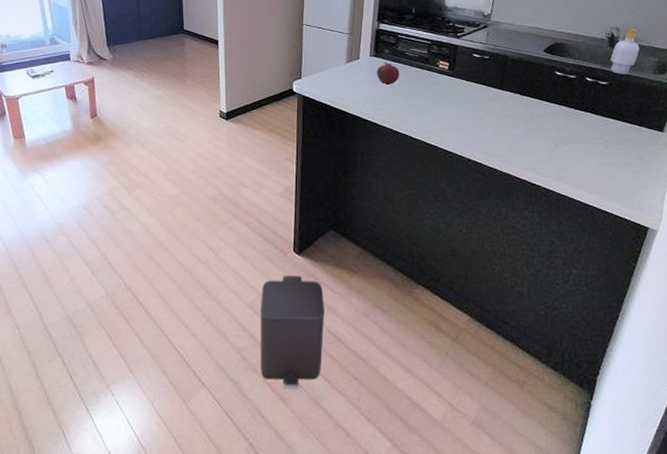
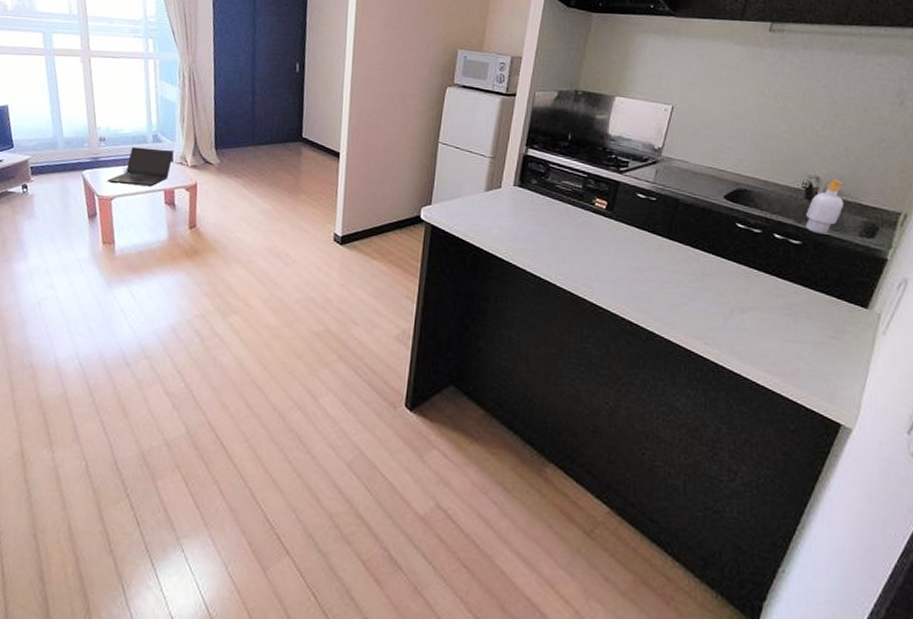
laptop: none [12,50,70,85] -> present [107,146,173,187]
pedal bin: present [260,275,325,389] -> none [354,434,437,571]
fruit: present [377,61,400,84] -> none [520,193,548,221]

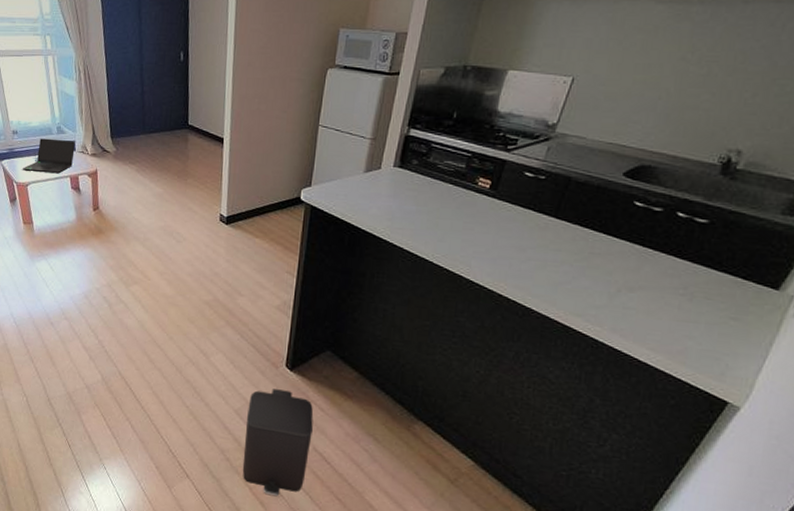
pedal bin: none [354,434,437,571] -> present [242,389,314,497]
soap bottle: present [805,179,845,235] -> none [716,152,773,213]

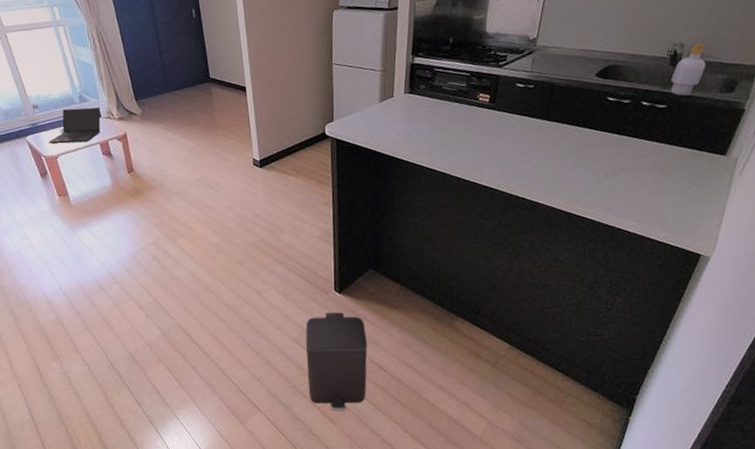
soap bottle: none [716,152,773,213] -> present [670,43,707,96]

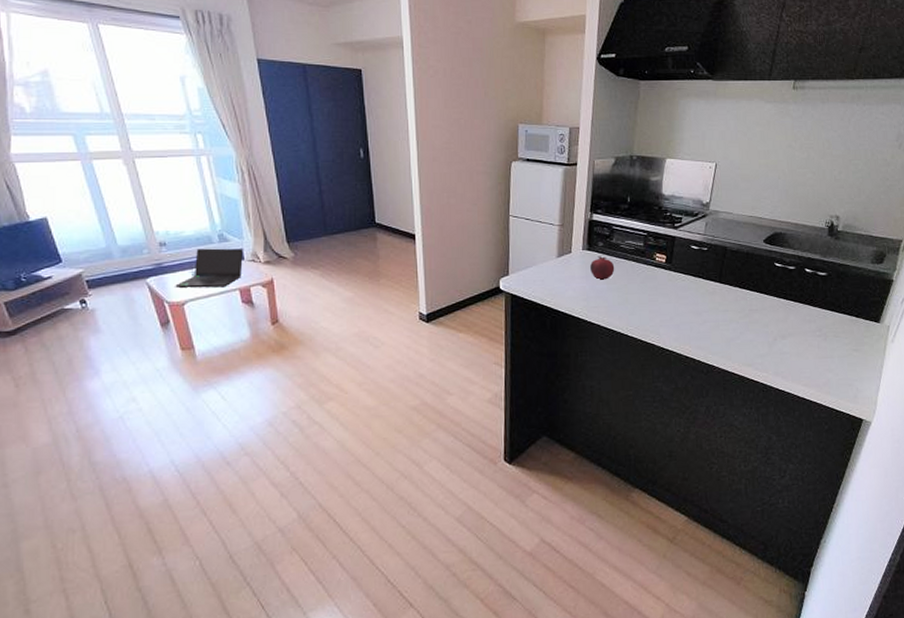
pedal bin: present [305,312,368,411] -> none [469,485,539,603]
fruit: none [412,98,437,122] -> present [590,255,615,280]
soap bottle: present [670,43,707,96] -> none [829,216,859,265]

